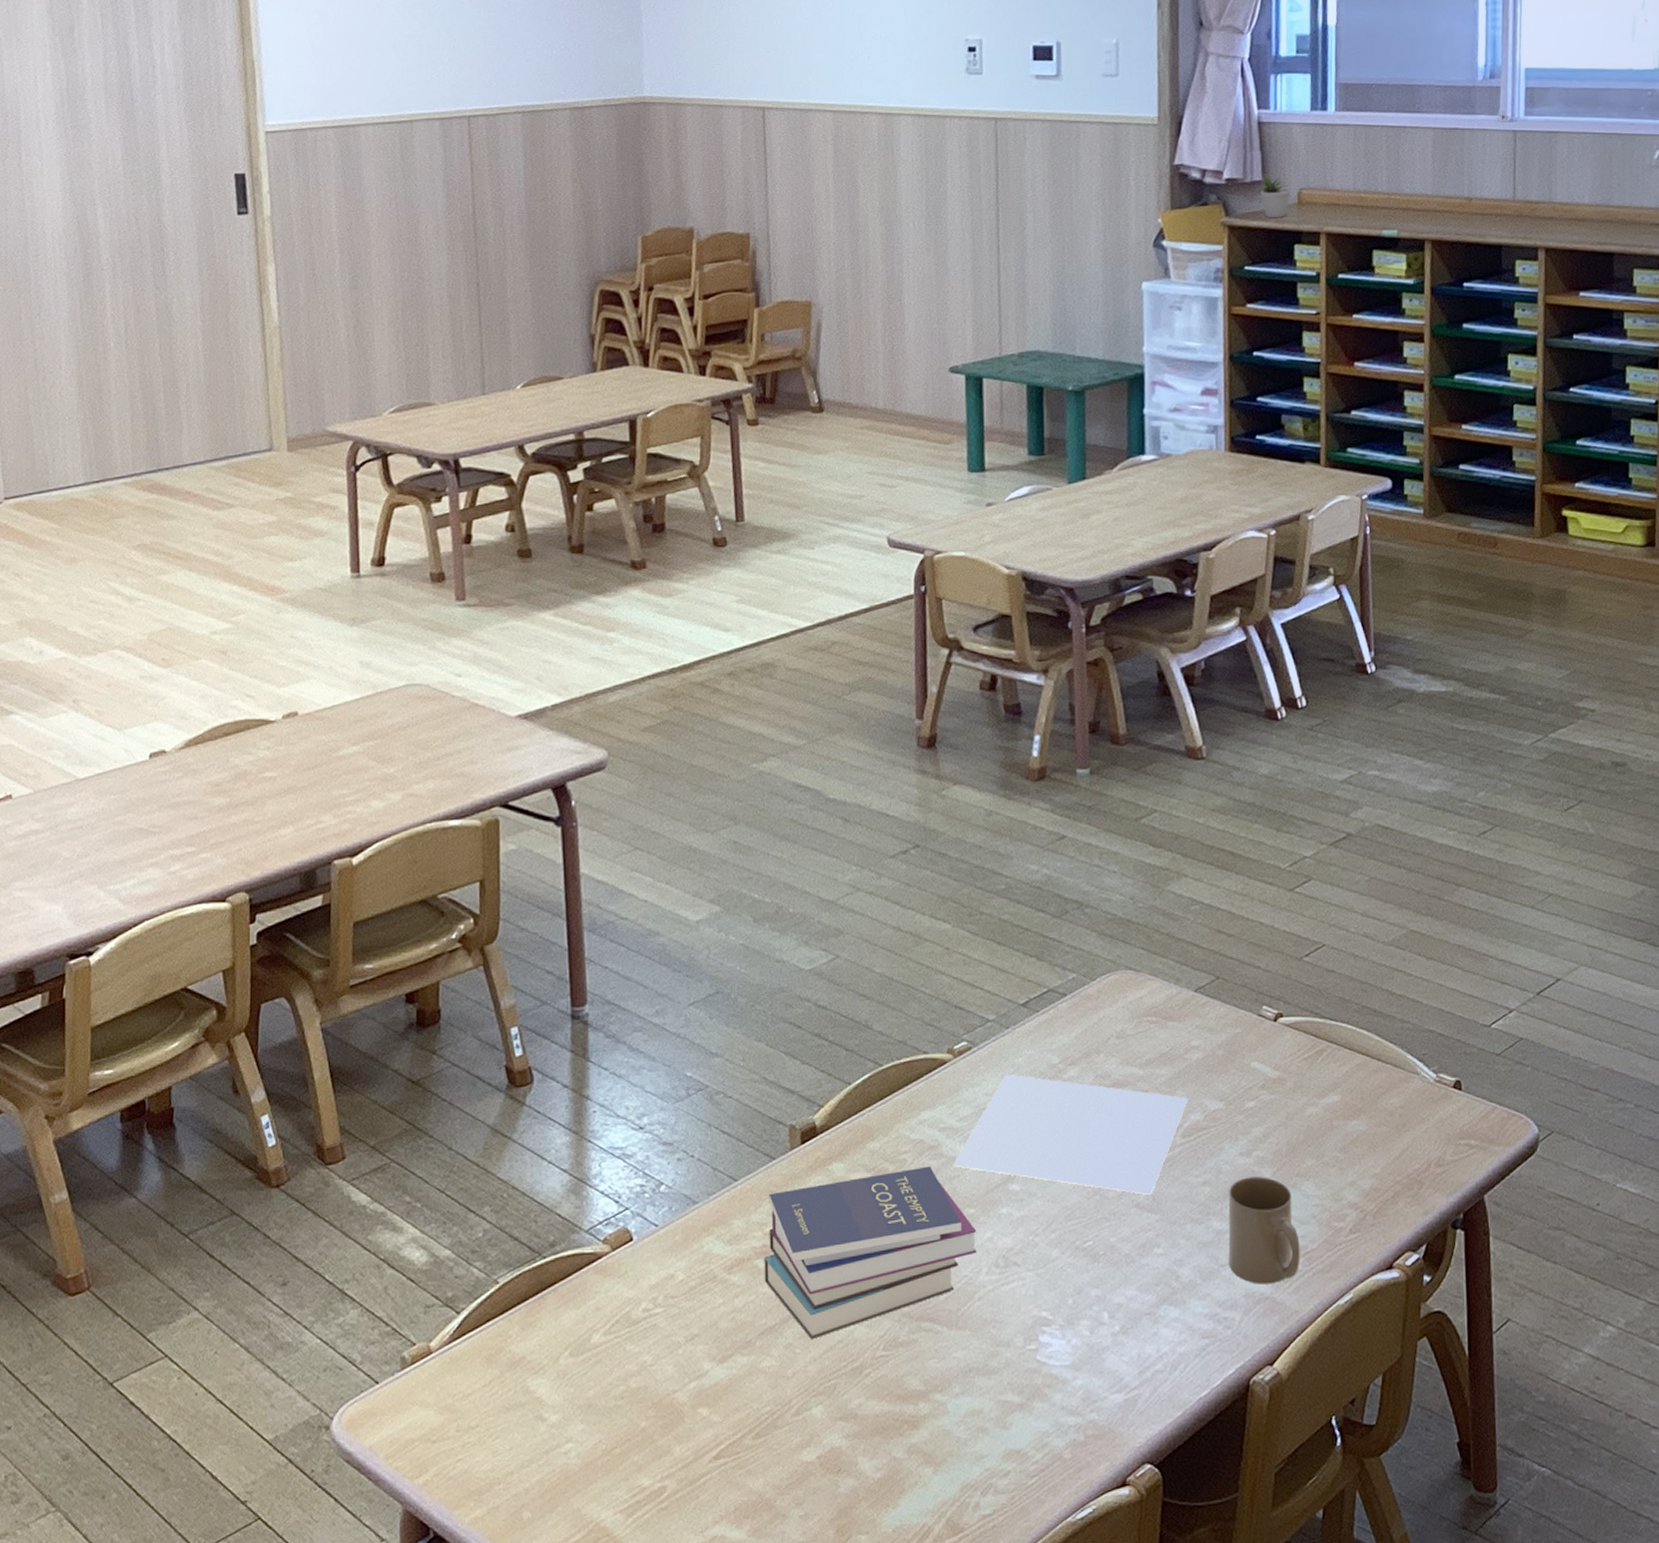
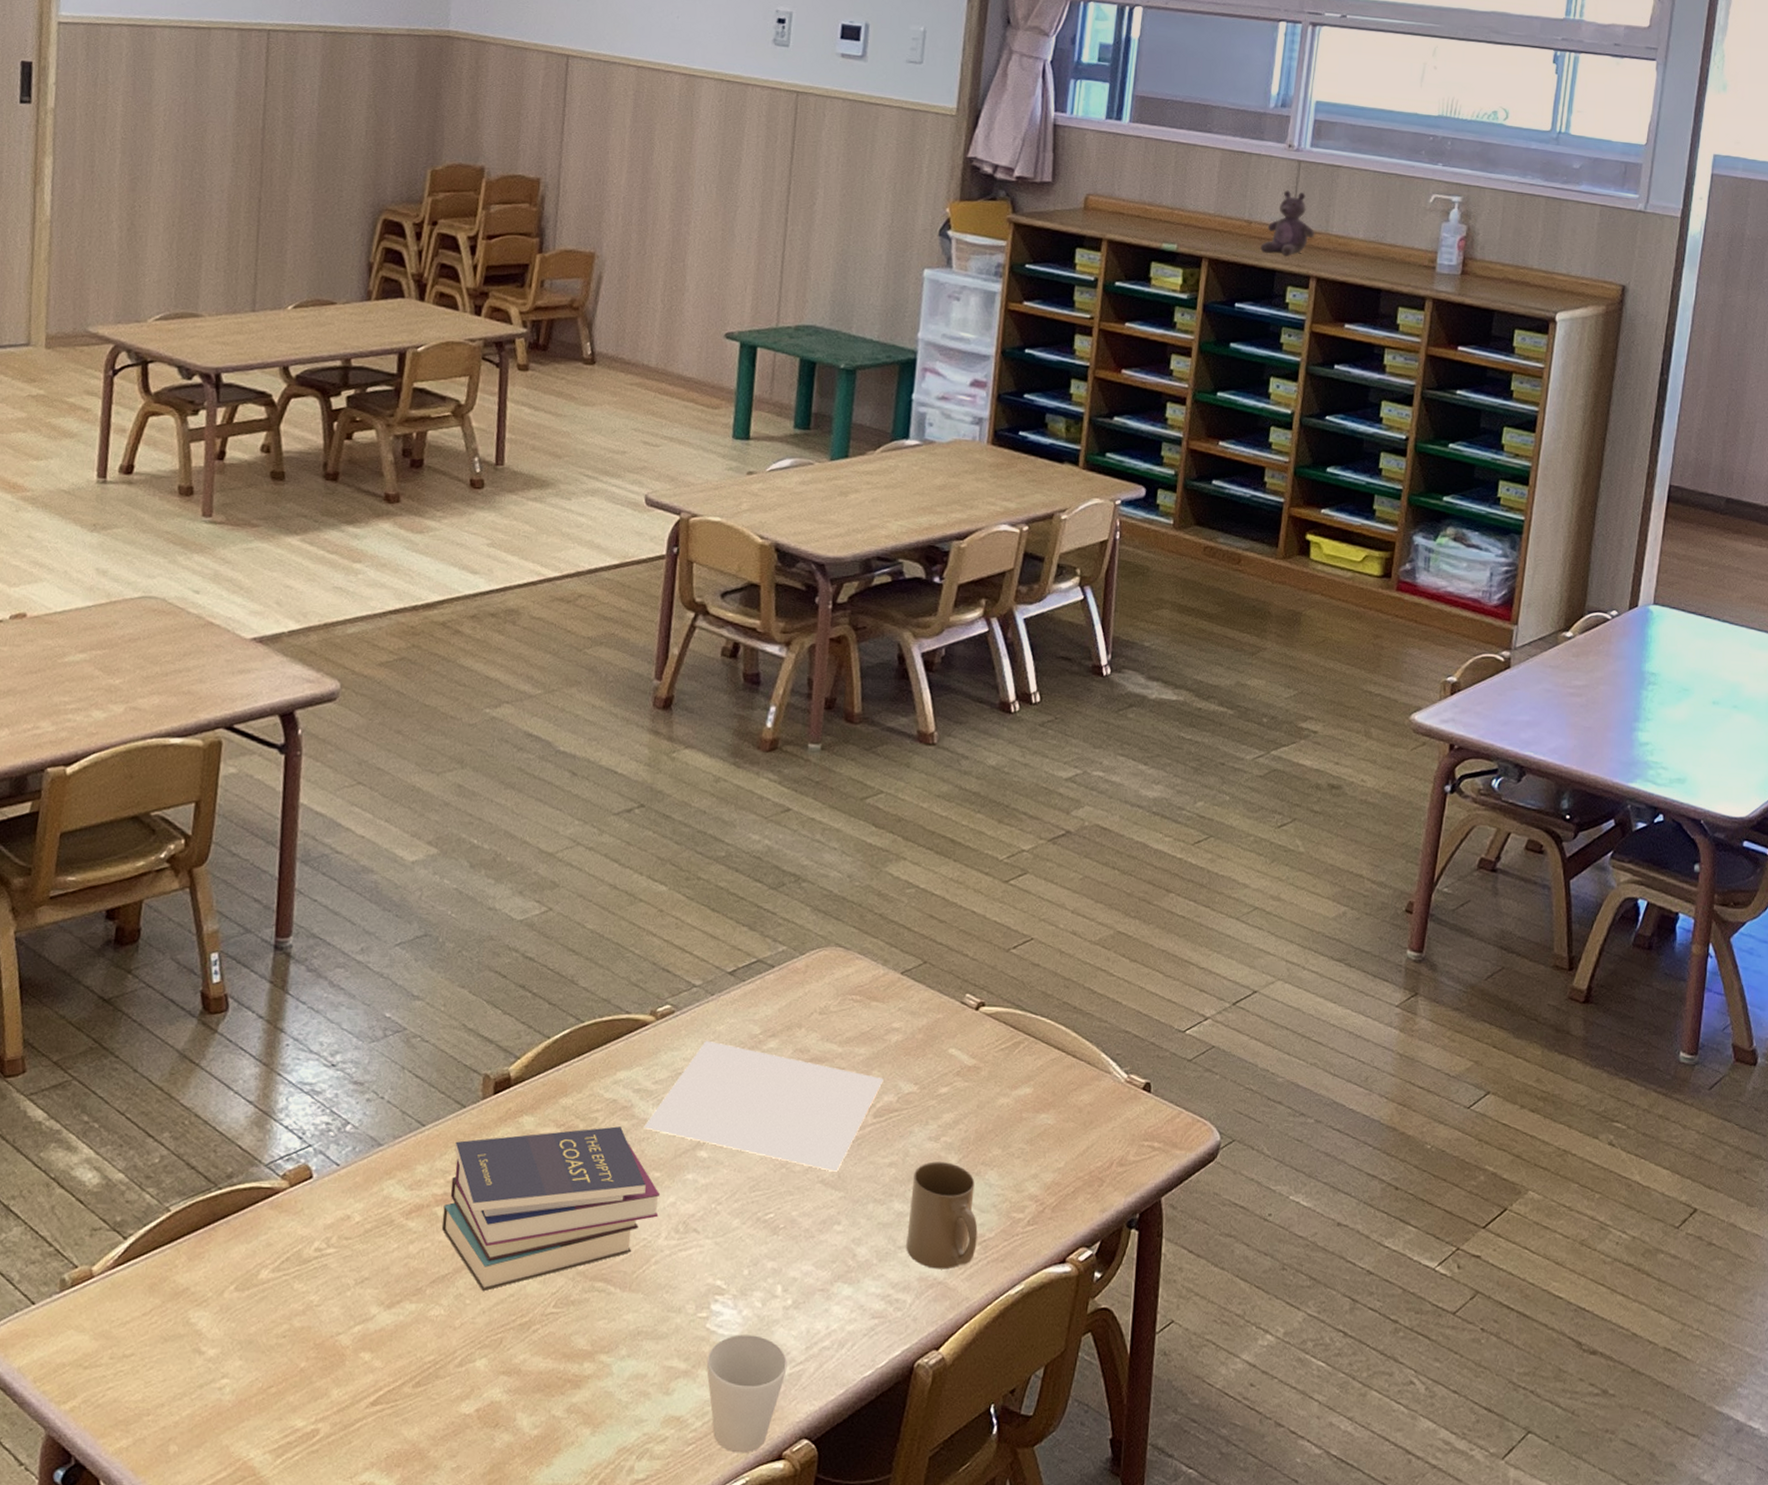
cup: none [1040,1364,1122,1482] -> present [706,1334,788,1454]
potted plant: present [1258,174,1290,219] -> none [1046,175,1077,221]
stuffed animal: none [1484,162,1539,231] -> present [1260,190,1315,257]

